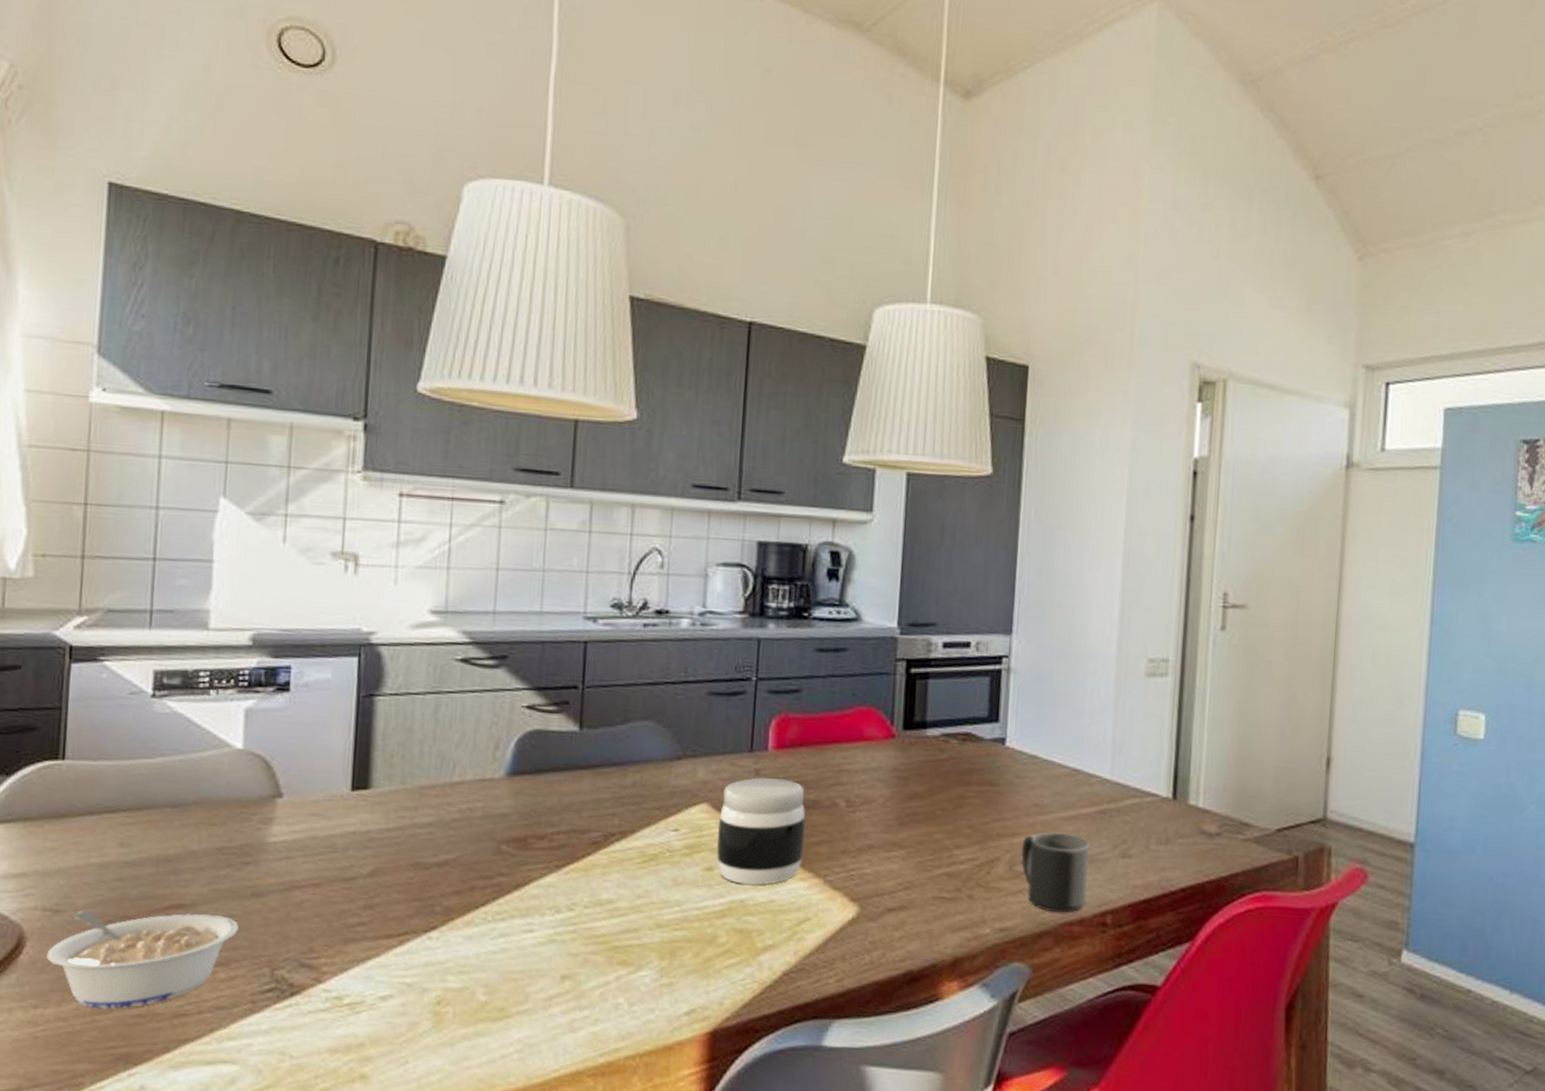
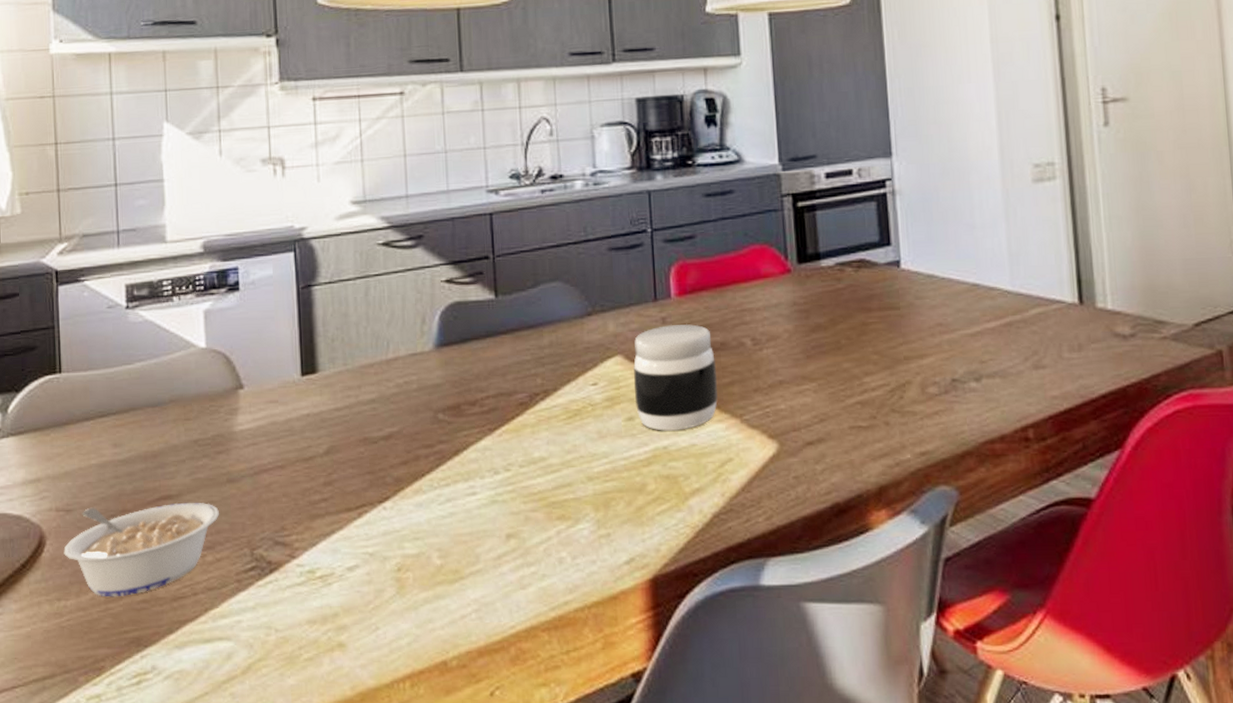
mug: present [1021,832,1089,913] -> none [931,349,1004,432]

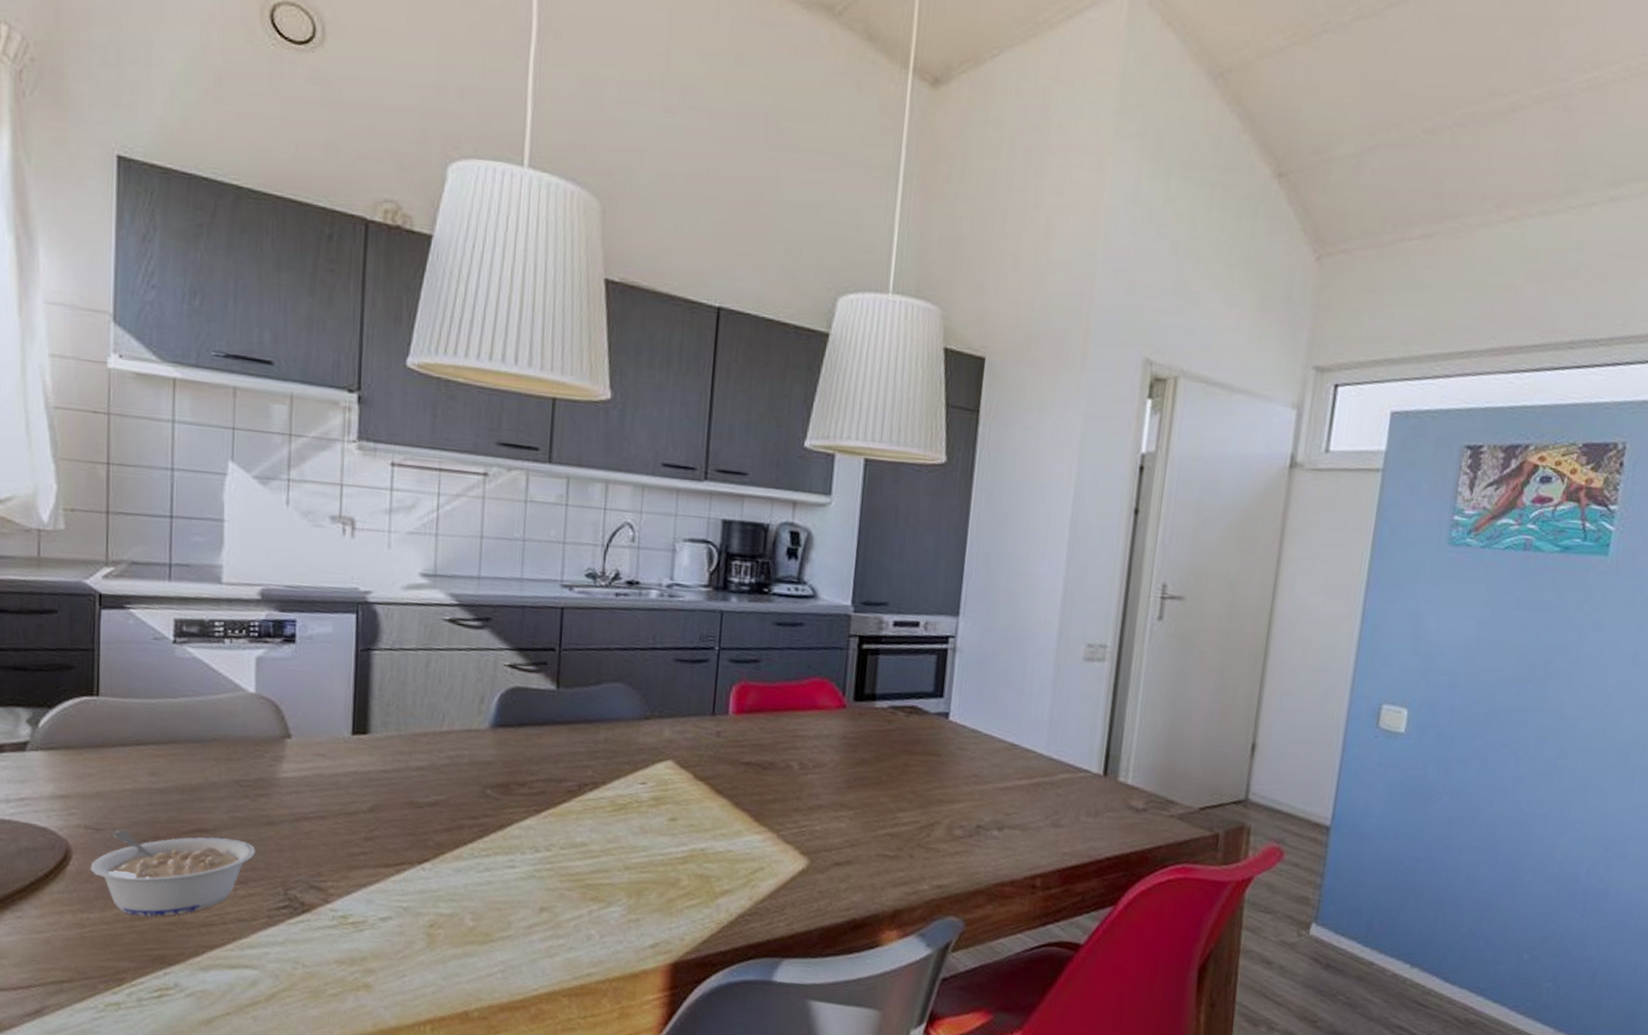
jar: present [633,323,718,431] -> none [679,739,762,836]

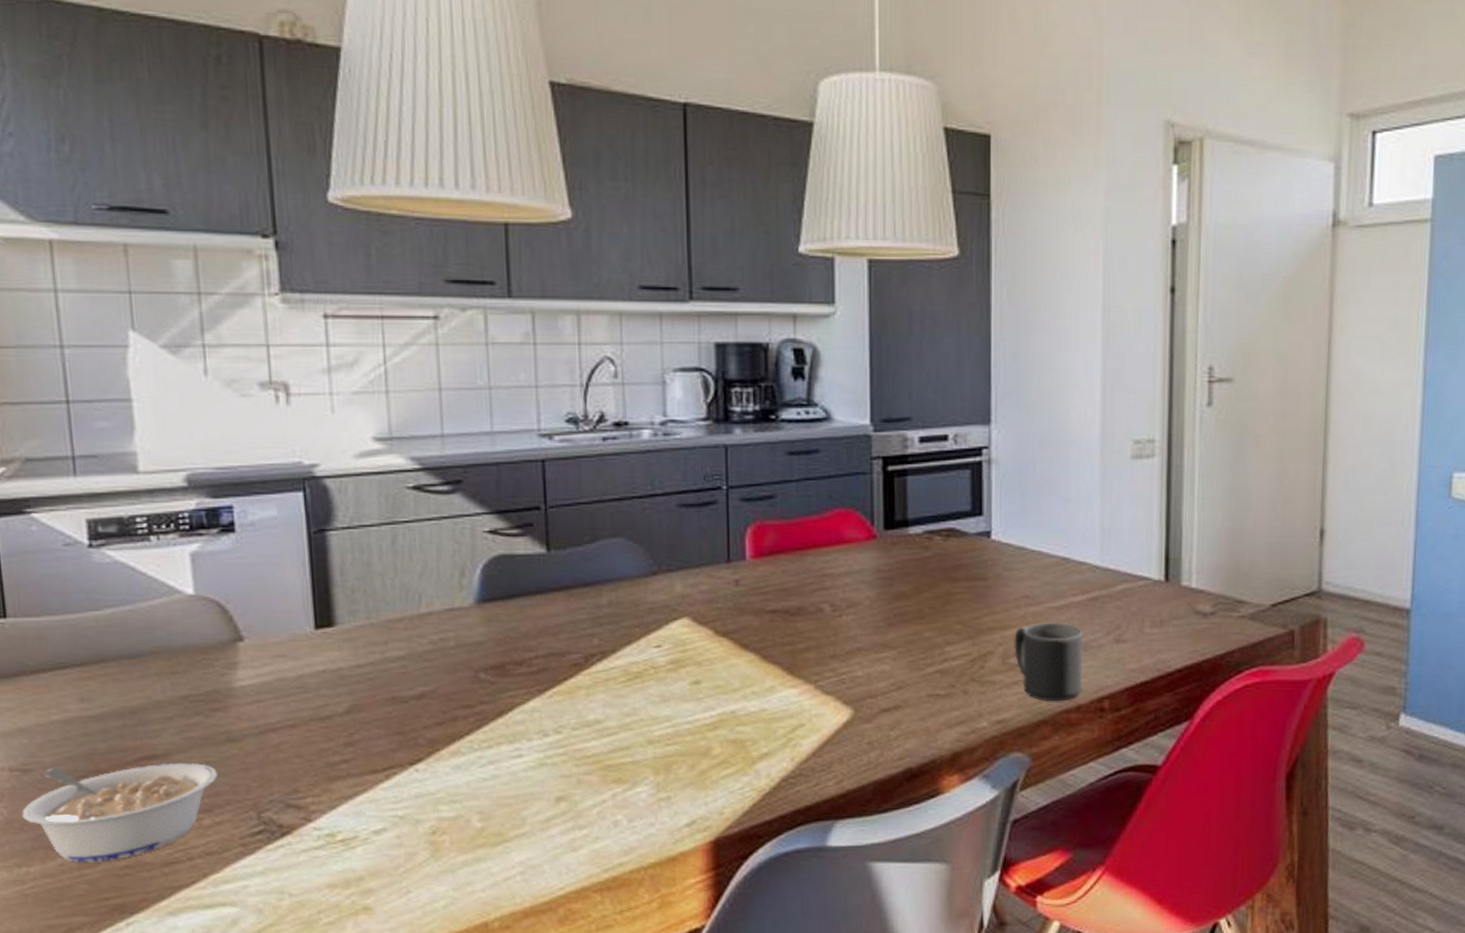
mug: none [959,800,1023,874] -> present [1014,622,1083,702]

